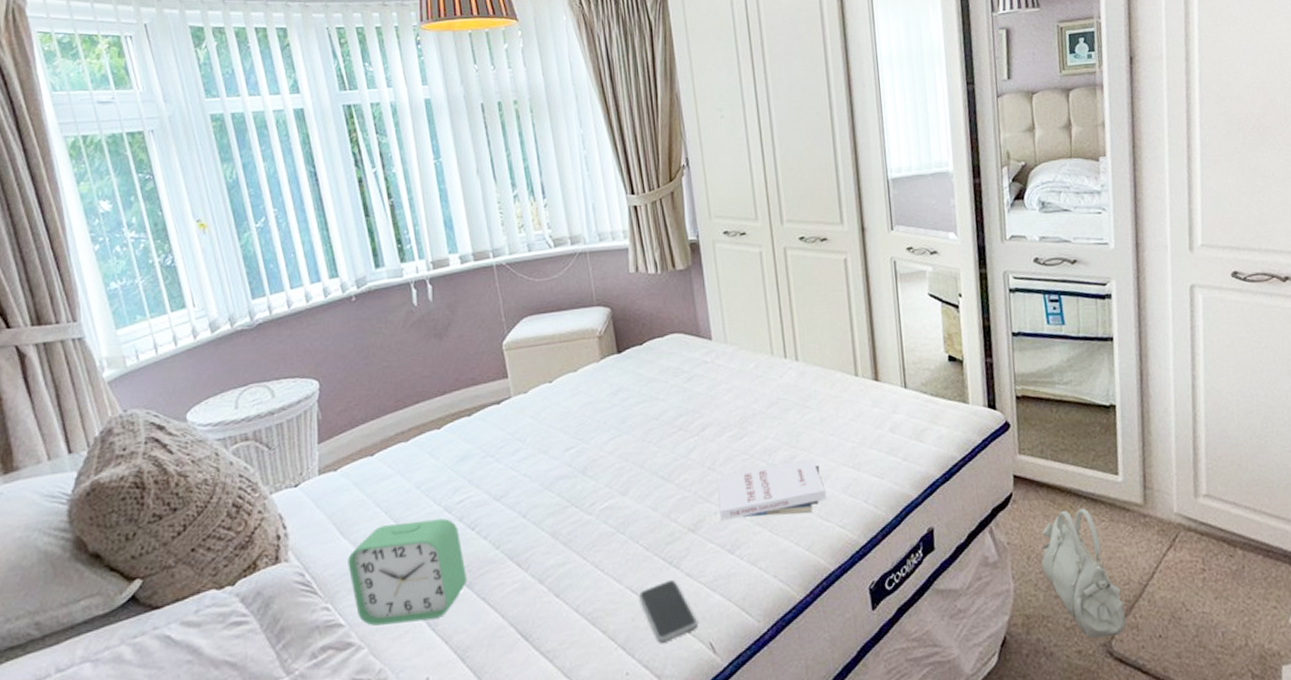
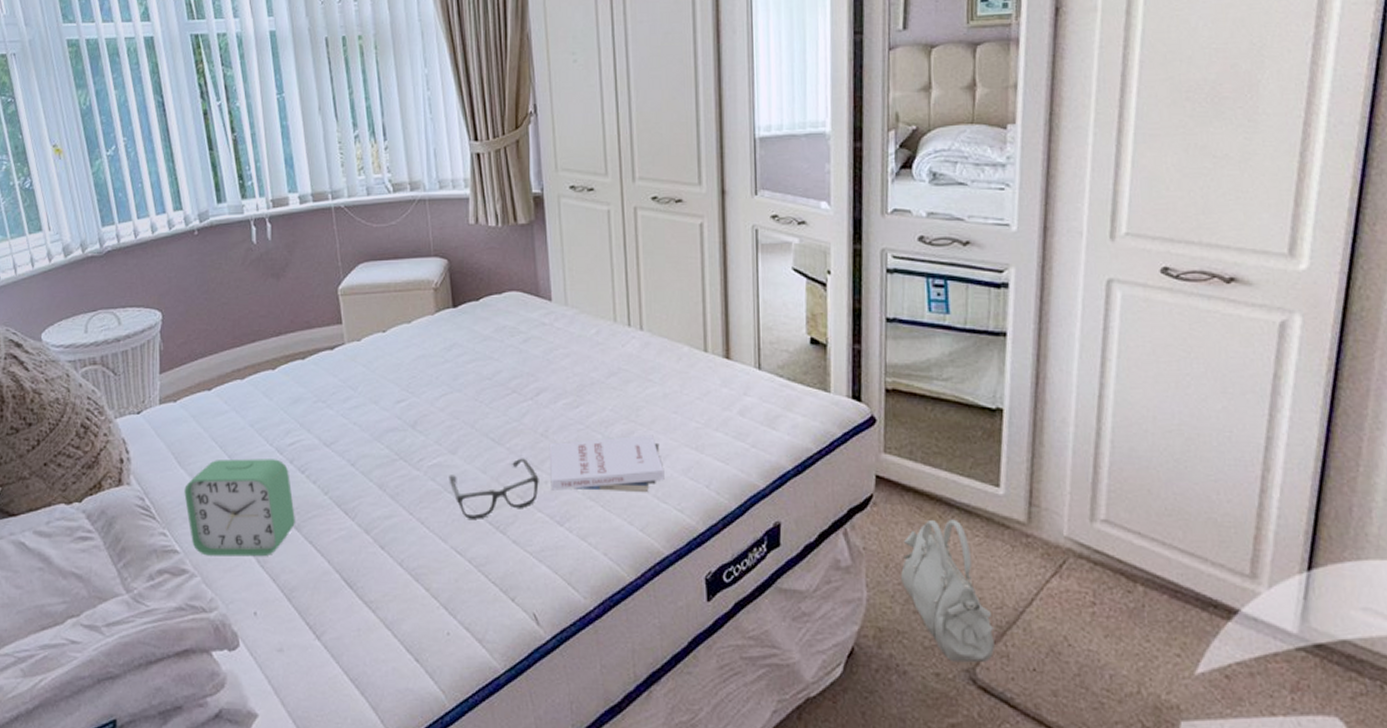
eyeglasses: none [621,492,709,557] -> present [449,458,539,519]
mobile phone: present [639,579,697,643] -> none [464,545,521,607]

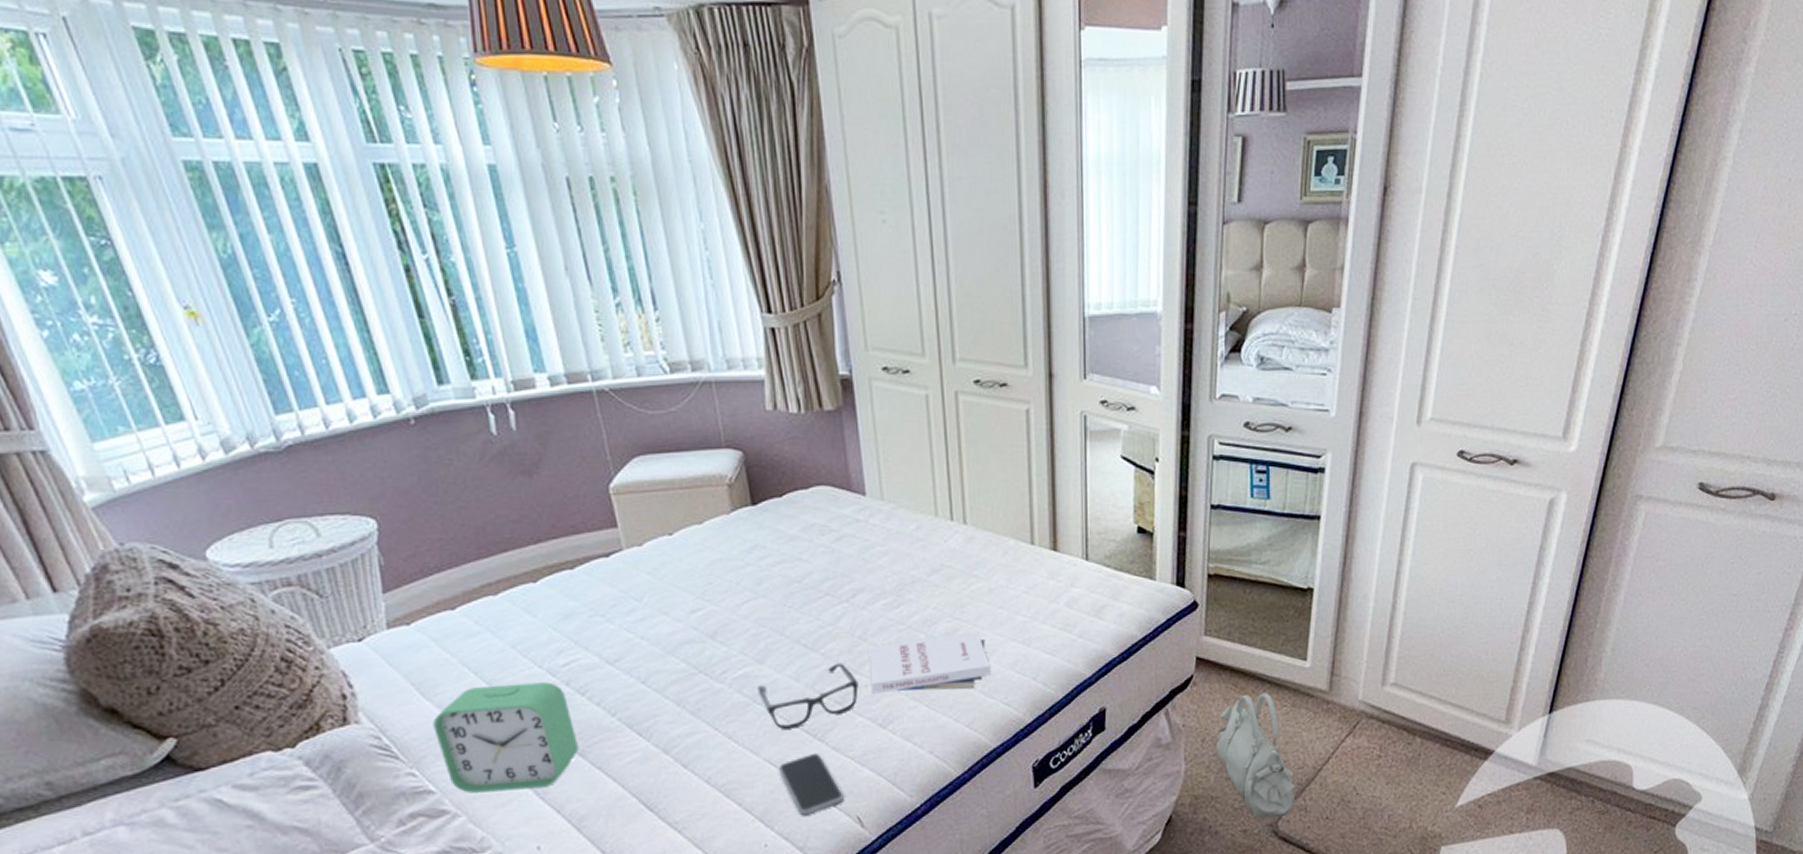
mobile phone: none [464,545,521,607] -> present [779,752,844,816]

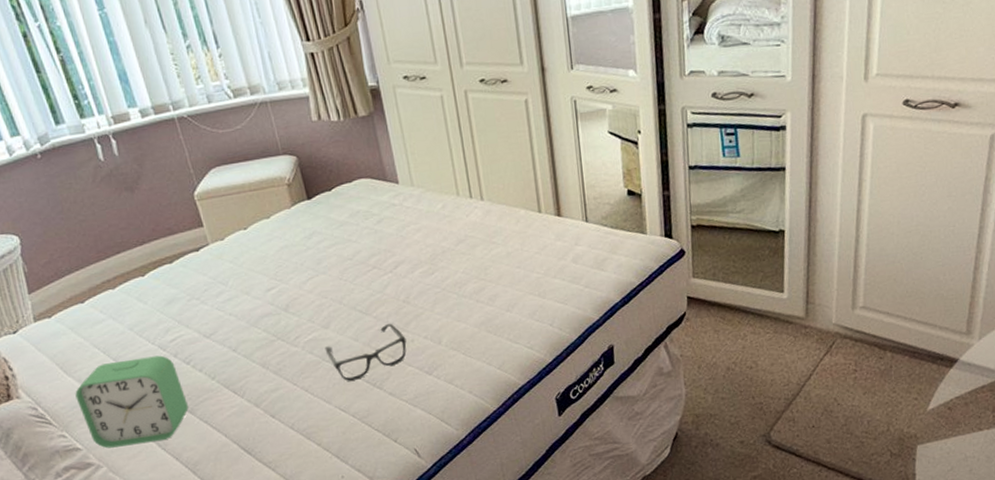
mobile phone: present [779,752,844,816] -> none [348,398,402,451]
books: present [868,631,991,694] -> none [411,289,515,347]
shoulder bag: present [1216,693,1295,819] -> none [711,322,784,431]

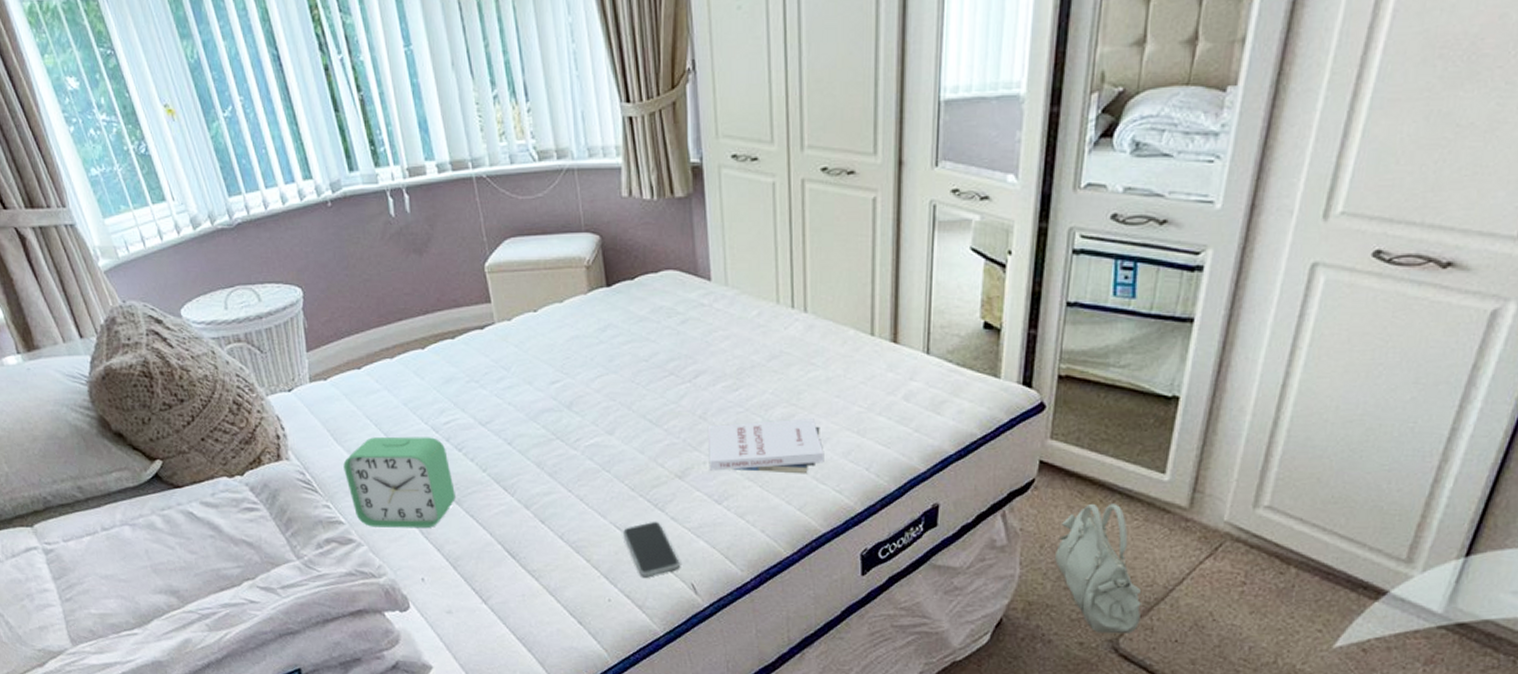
eyeglasses: present [324,323,407,381] -> none [606,439,697,497]
mobile phone: none [348,398,402,451] -> present [623,521,680,577]
books: none [411,289,515,347] -> present [707,418,824,473]
shoulder bag: none [711,322,784,431] -> present [1055,503,1141,634]

